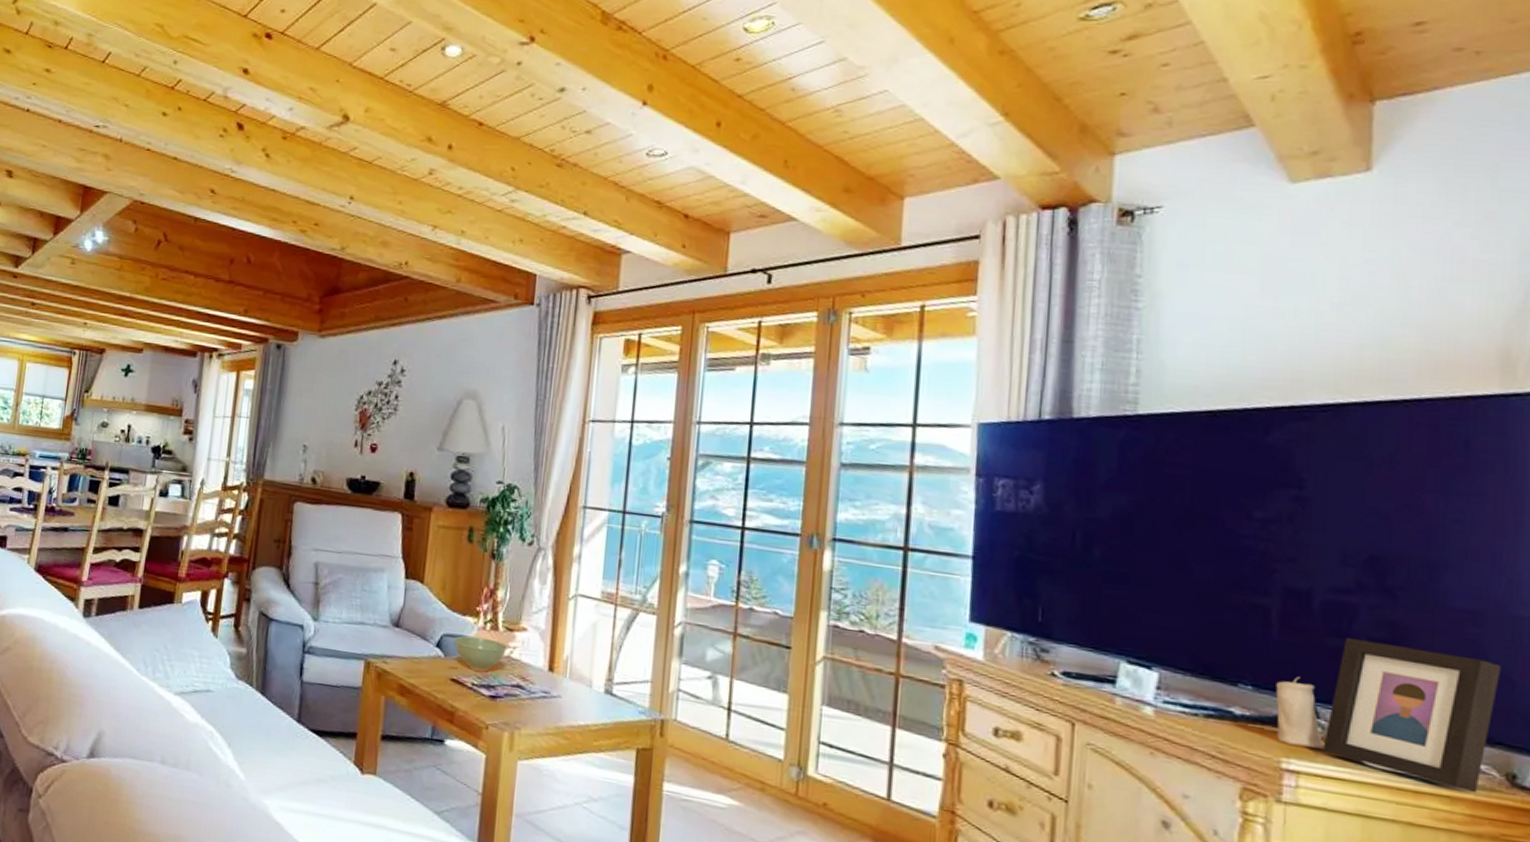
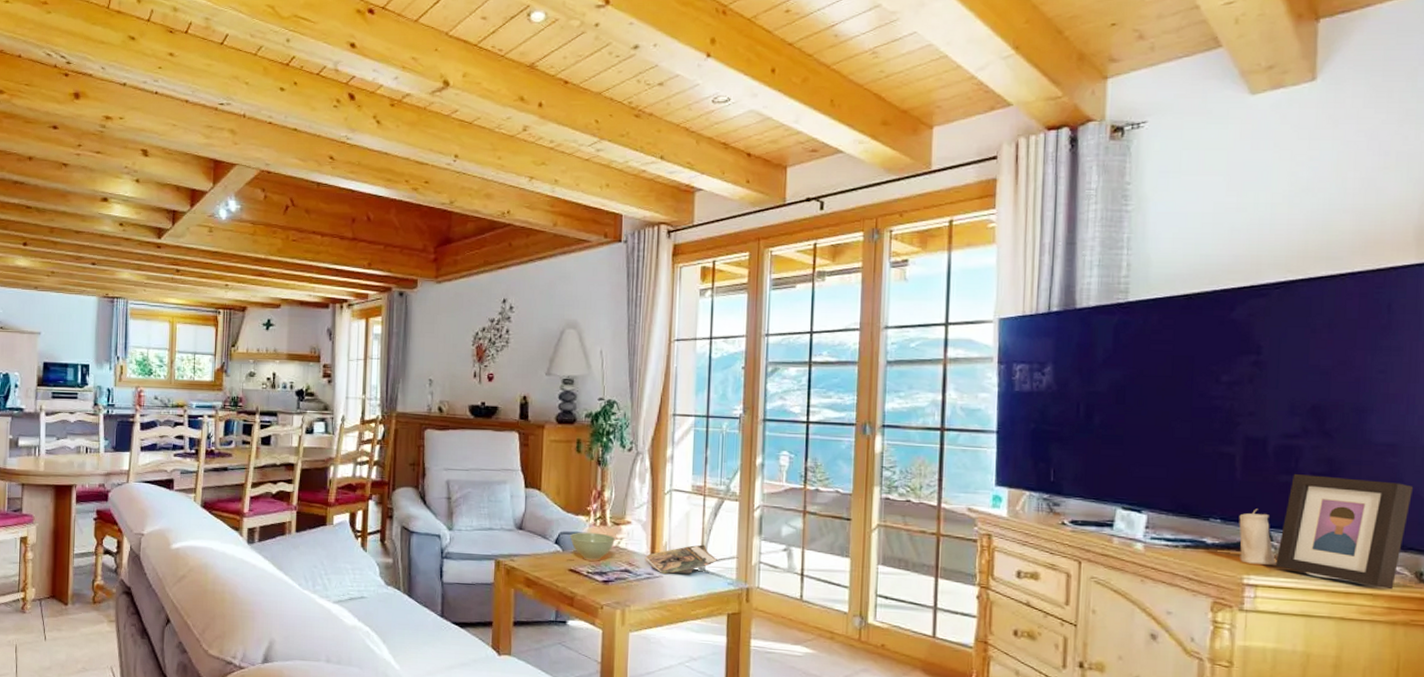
magazine: none [540,662,628,696] -> present [644,544,717,575]

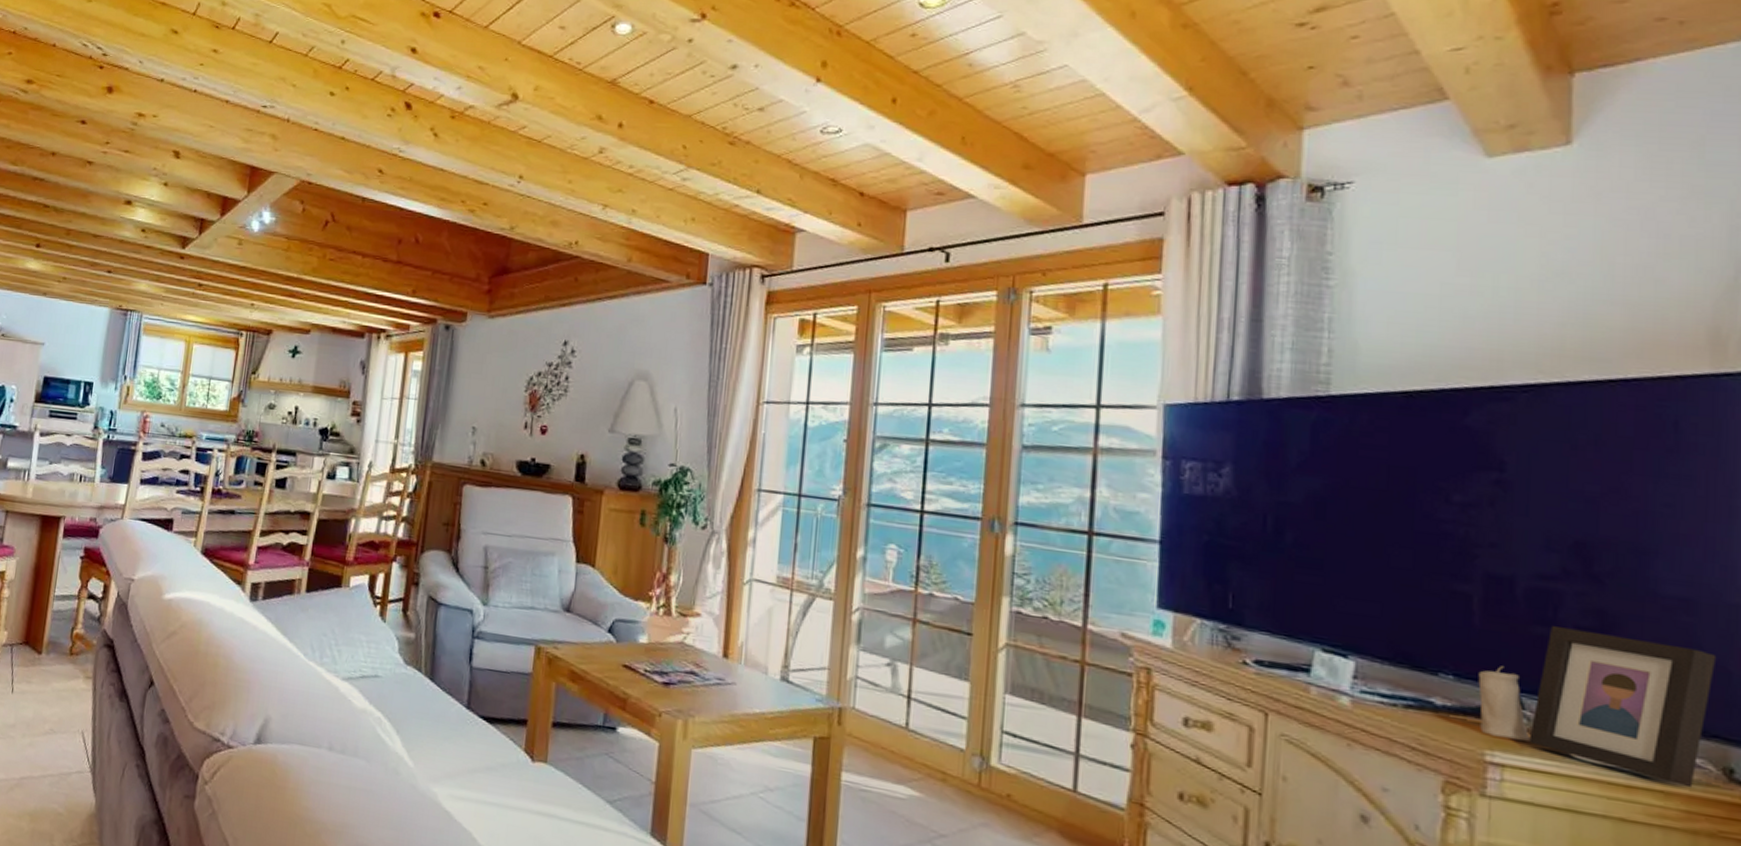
bowl: present [570,532,616,562] -> none [626,621,682,659]
magazine: present [644,544,717,575] -> none [715,649,804,684]

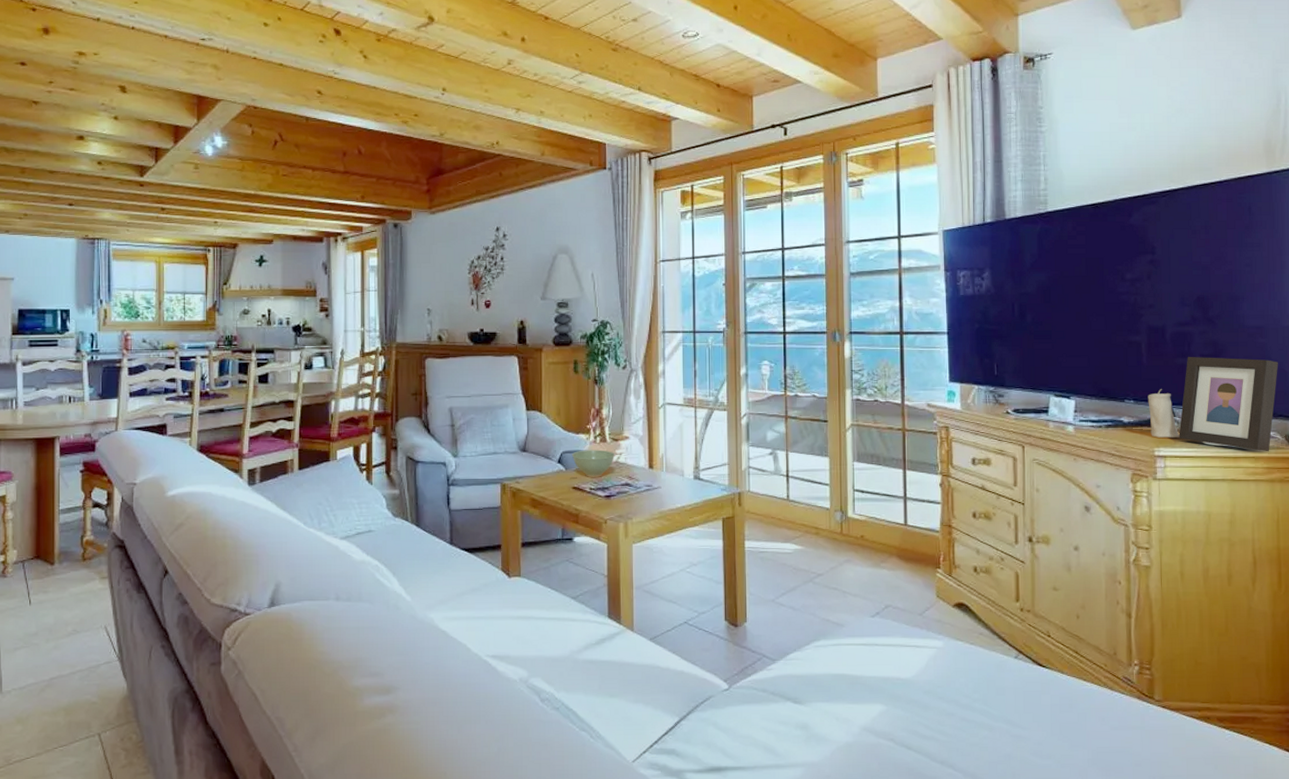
bowl: none [626,621,682,659] -> present [572,450,616,478]

